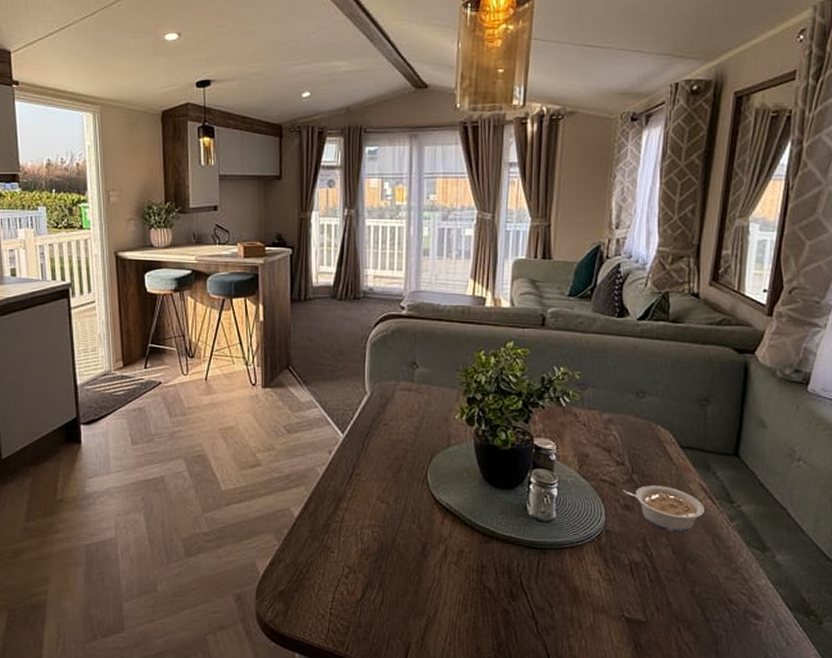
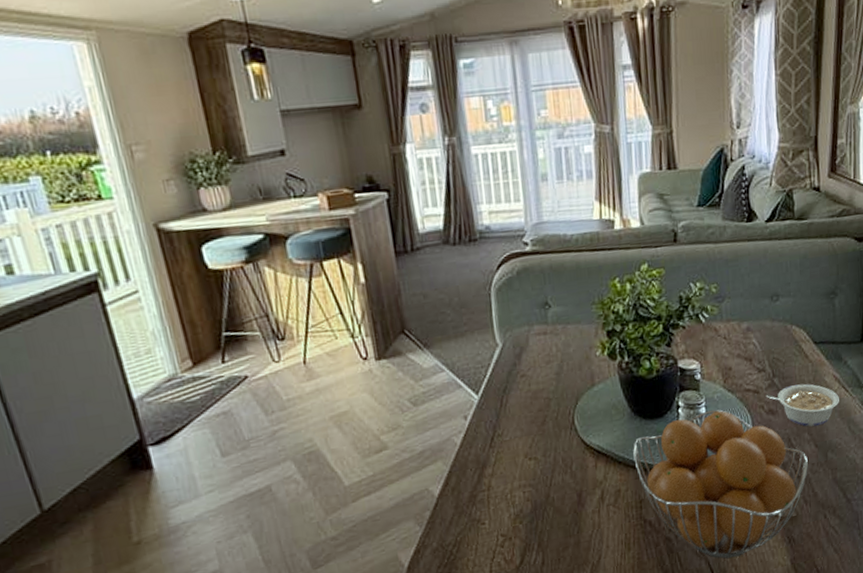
fruit basket: none [480,492,663,648] -> present [633,409,808,559]

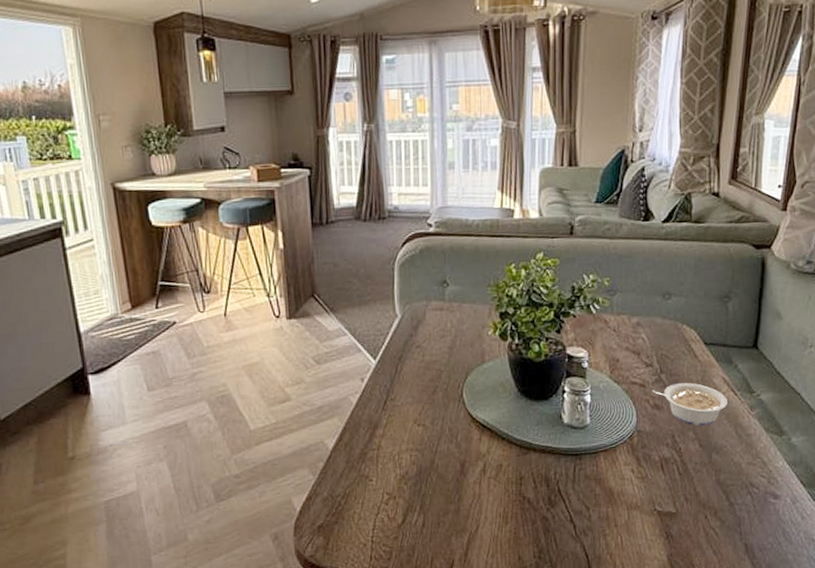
fruit basket: present [633,409,808,559] -> none [517,398,691,546]

